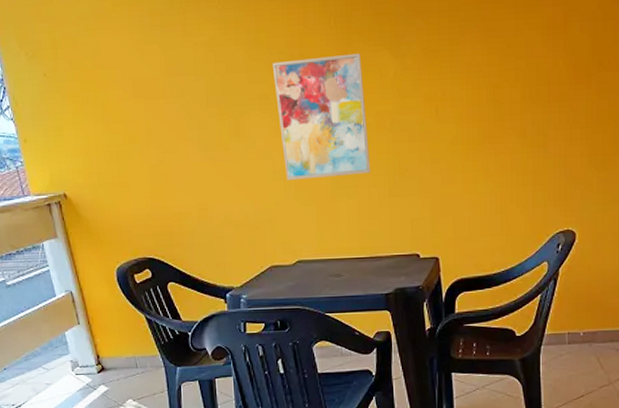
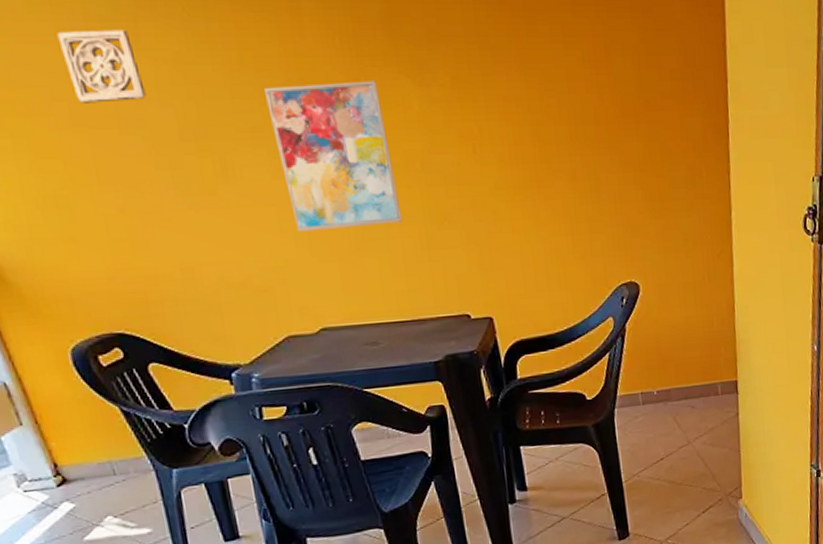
wall ornament: none [130,21,186,80] -> present [56,29,146,103]

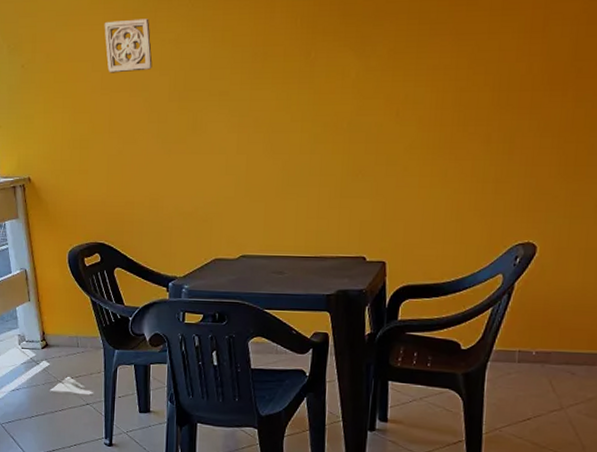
wall art: present [265,81,403,232] -> none [235,53,325,176]

